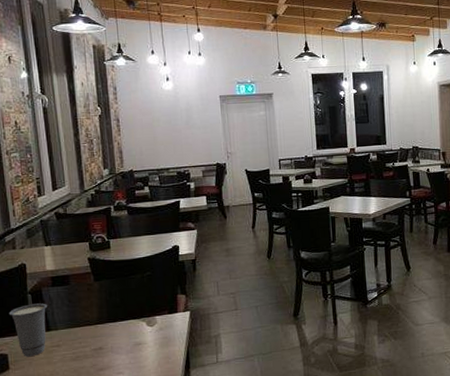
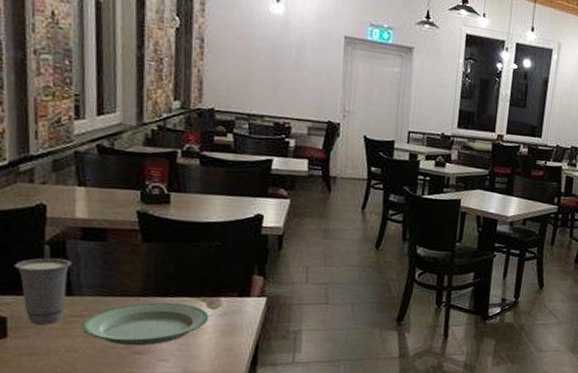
plate: none [59,325,150,365] -> present [81,302,209,346]

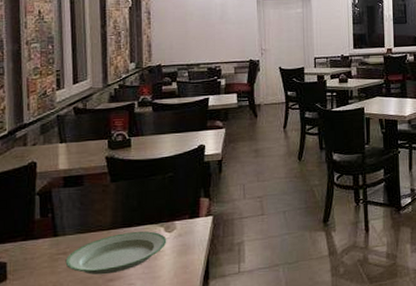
cup: present [14,257,73,324] -> none [12,205,57,265]

